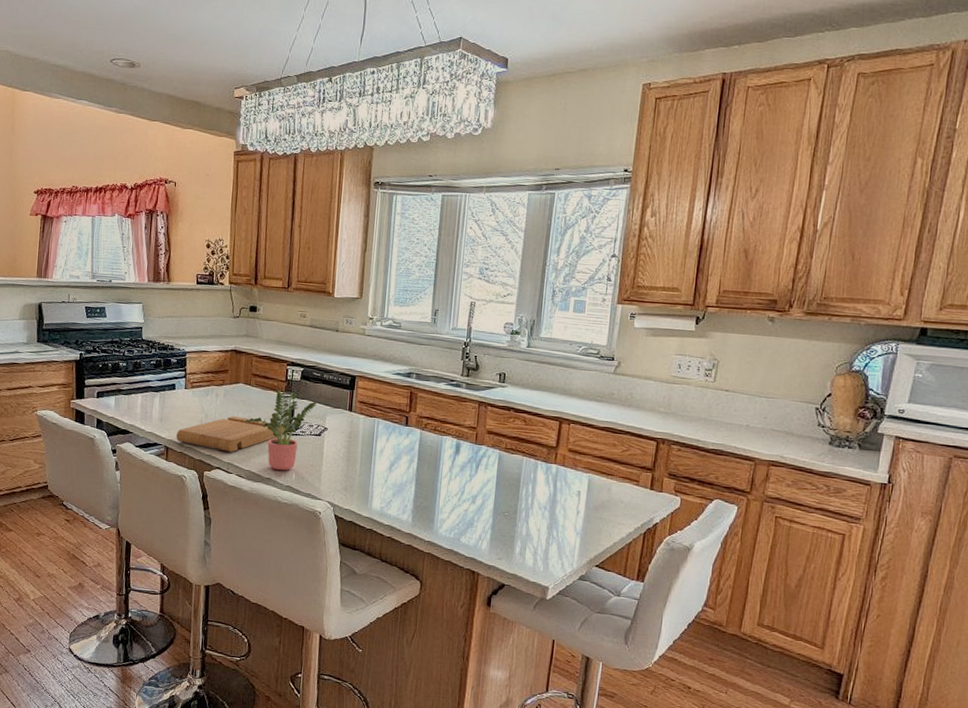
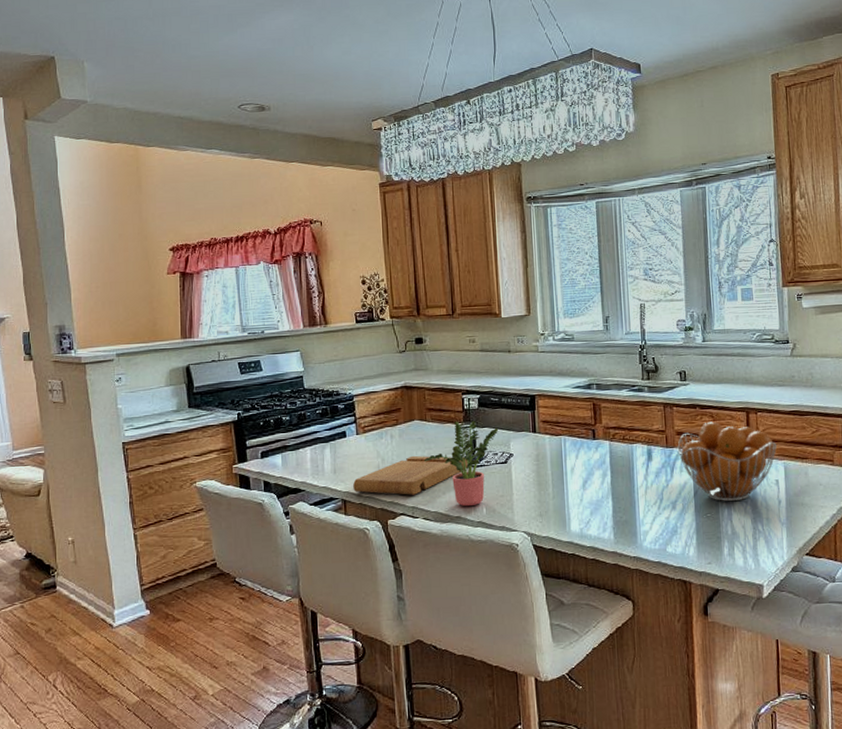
fruit basket: none [485,425,584,506] -> present [677,421,777,502]

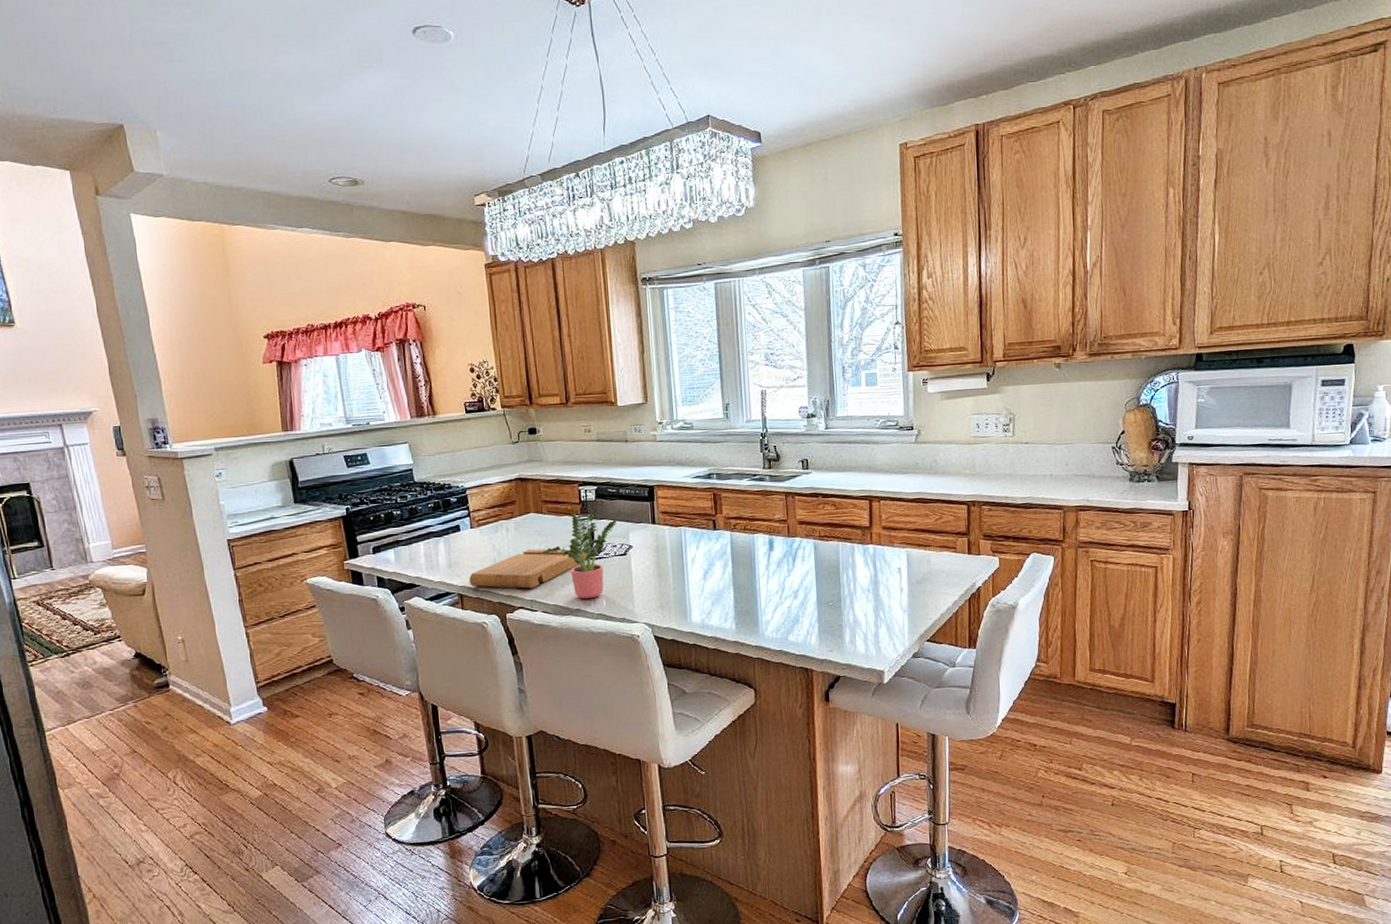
fruit basket: present [677,421,777,502] -> none [799,510,899,591]

